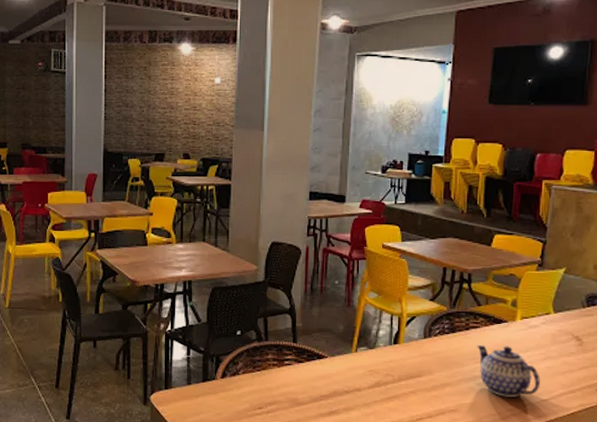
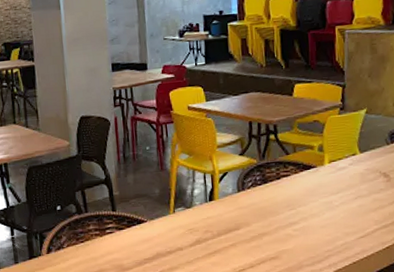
teapot: present [477,345,540,397] -> none [290,190,354,239]

